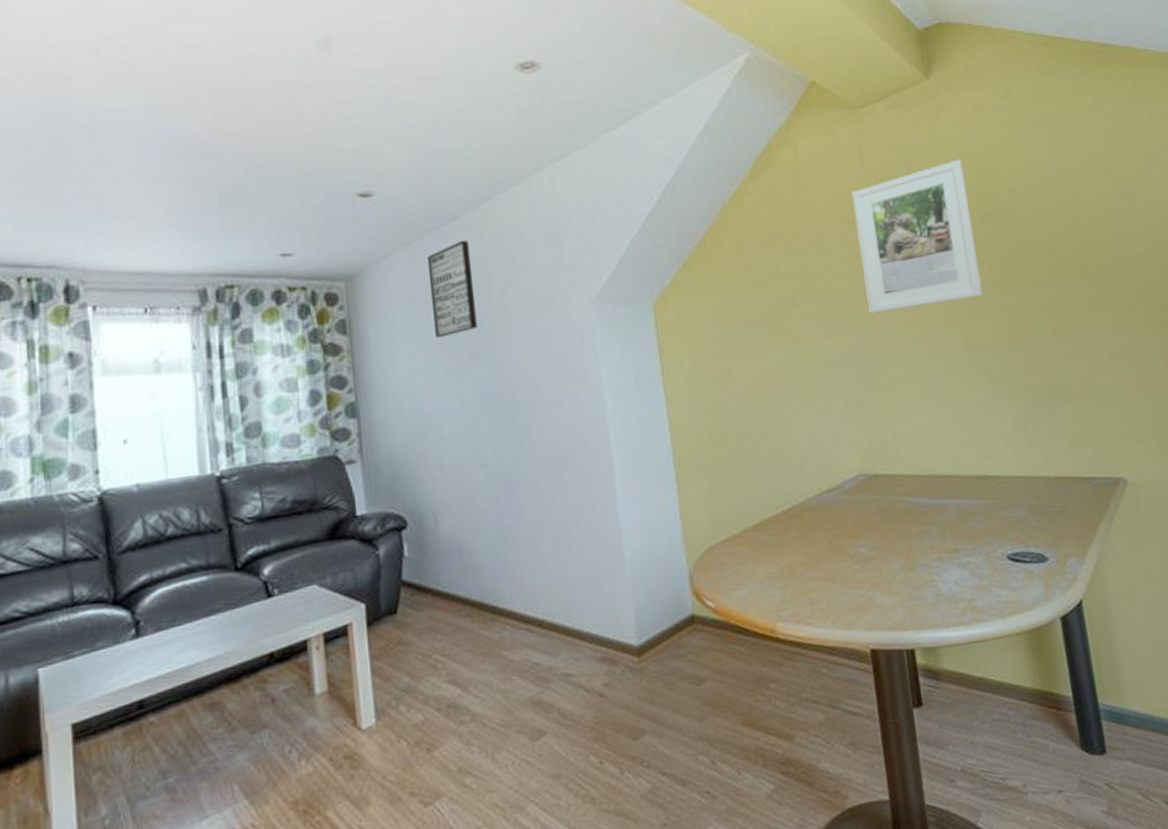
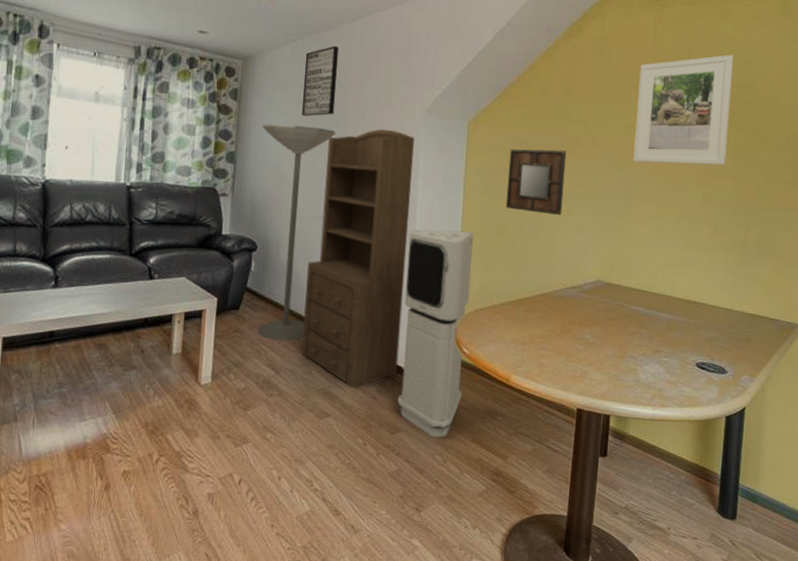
floor lamp: none [385,348,492,646] -> present [257,123,335,341]
shelving unit: none [477,333,626,689] -> present [301,128,414,389]
air purifier: none [605,444,718,732] -> present [397,229,473,438]
home mirror: none [712,316,796,405] -> present [505,148,567,216]

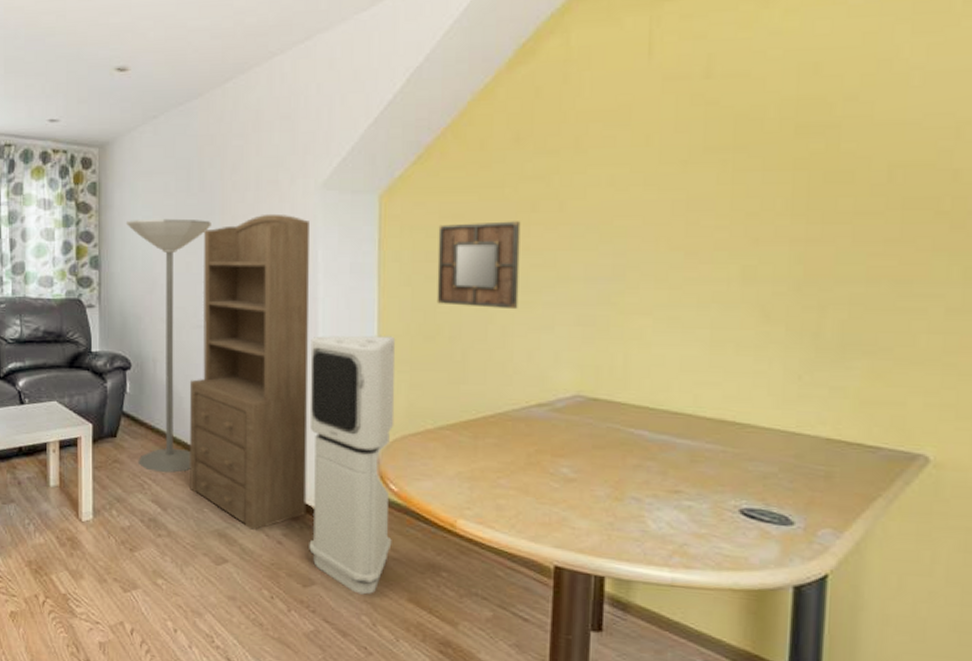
wall art: present [302,45,339,117] -> none [169,117,209,207]
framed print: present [633,54,733,166] -> none [624,56,786,229]

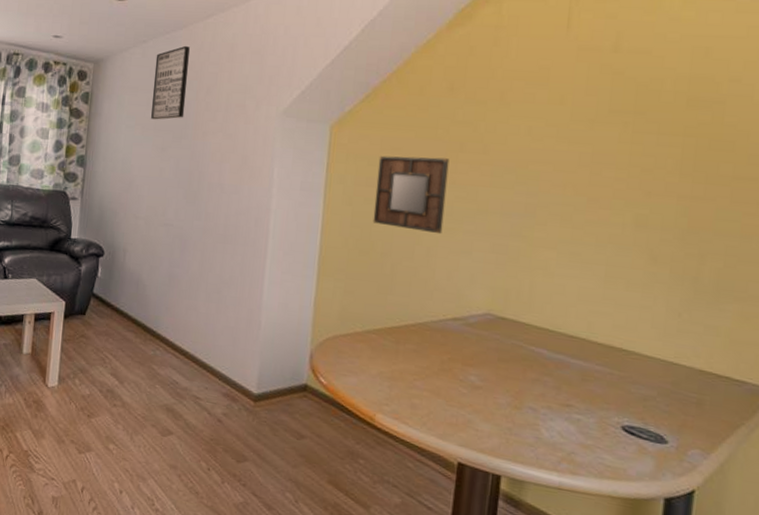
floor lamp: present [125,218,211,473] -> none [102,127,185,351]
wall art: none [169,117,209,207] -> present [151,45,190,120]
shelving unit: present [188,213,310,531] -> none [145,132,269,409]
air purifier: present [309,335,396,595] -> none [245,242,334,474]

